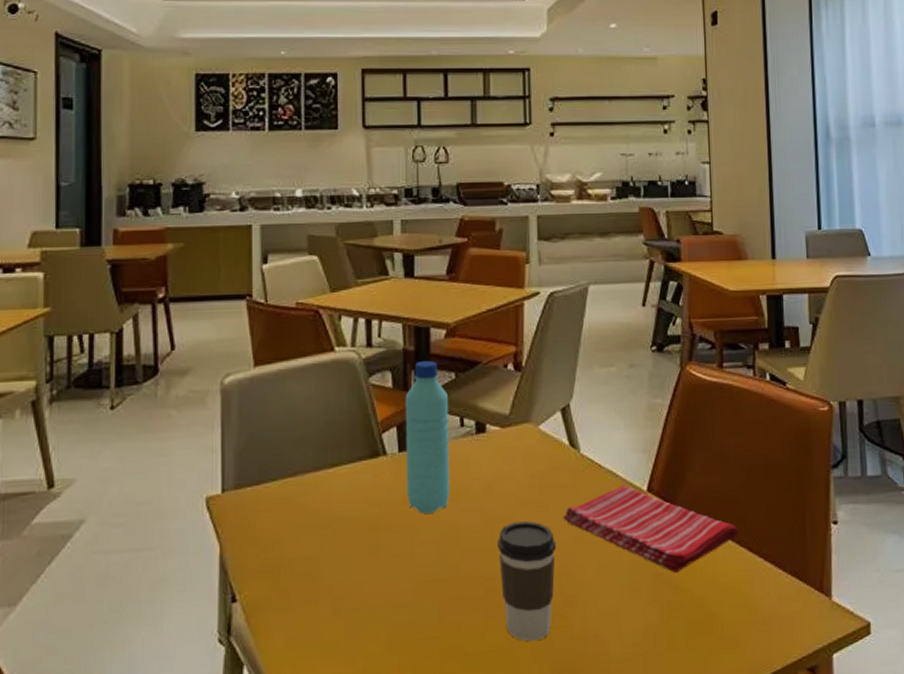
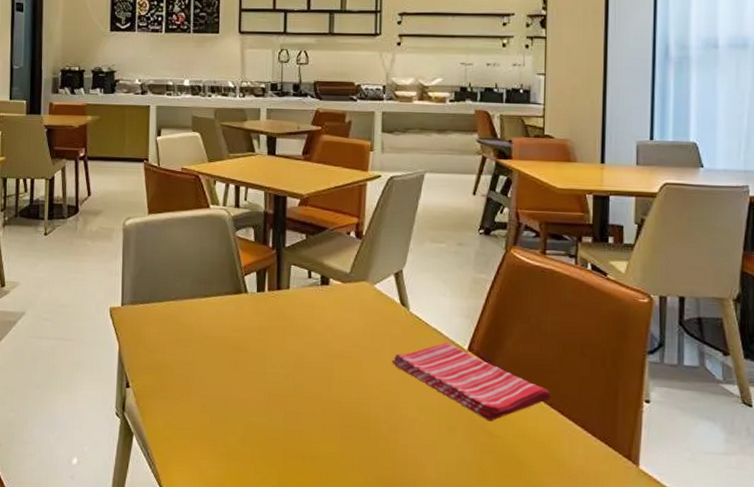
water bottle: present [405,360,451,514] -> none [262,222,300,343]
coffee cup: present [497,521,557,642] -> none [335,359,385,456]

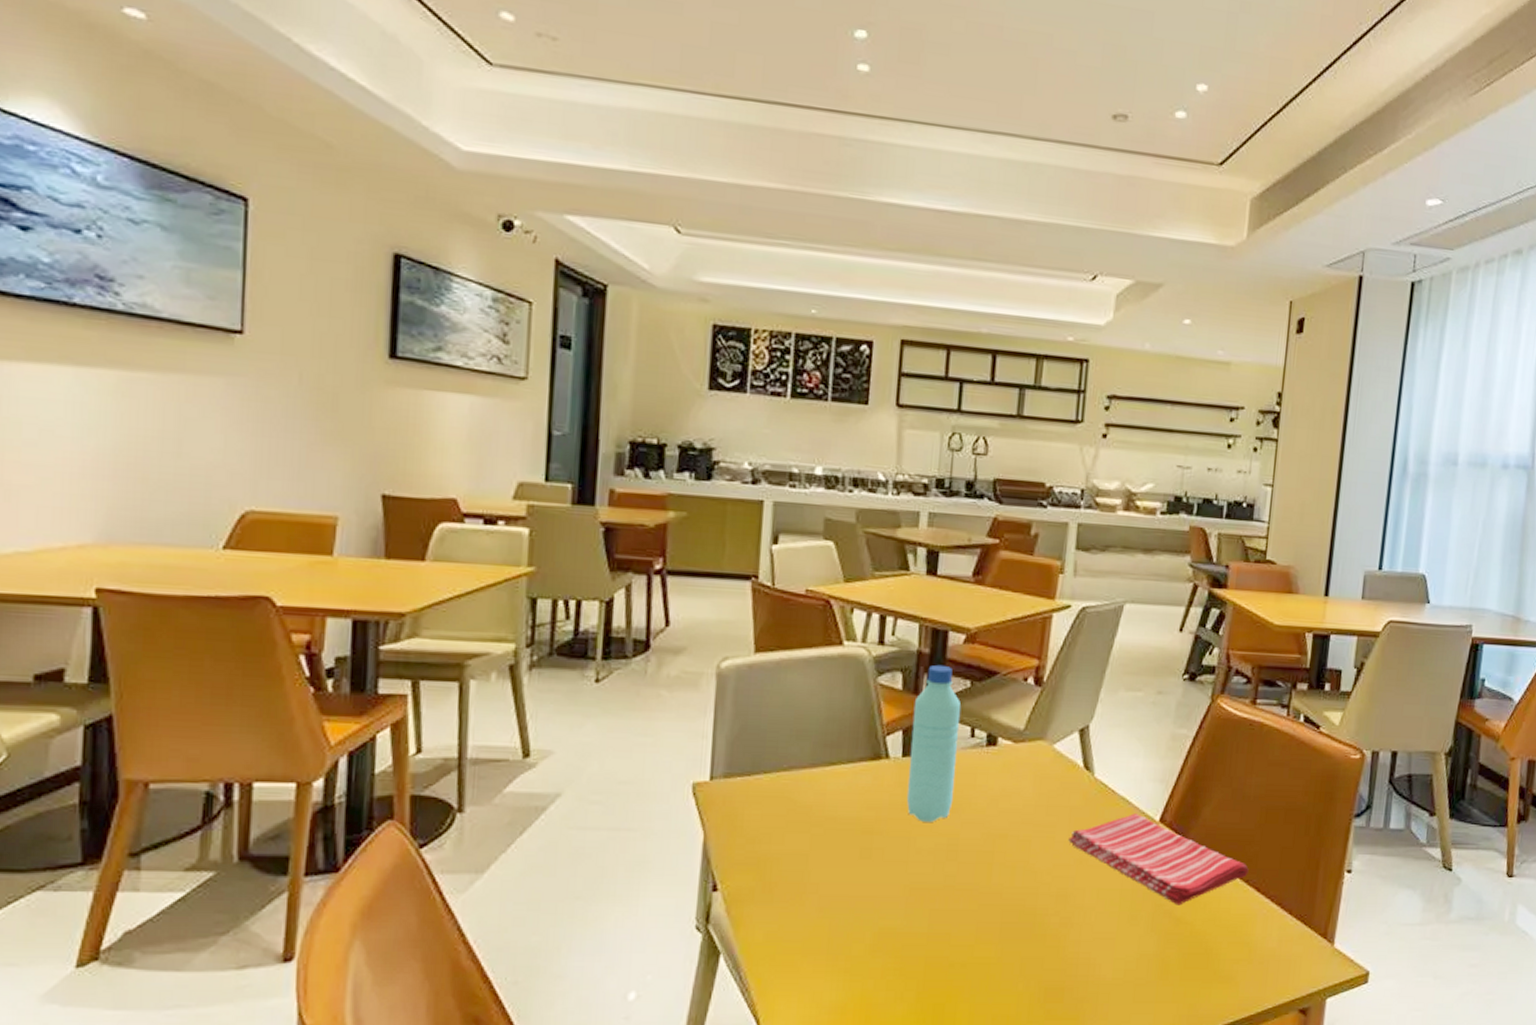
water bottle: none [262,222,300,343] -> present [906,664,961,822]

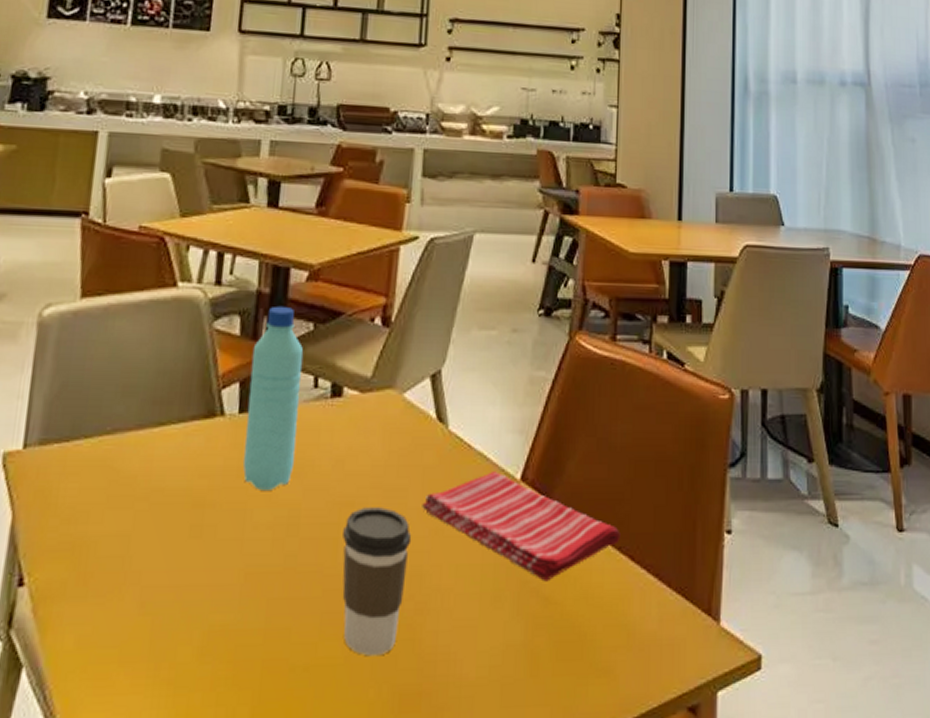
coffee cup: none [996,839,1059,958] -> present [342,507,412,657]

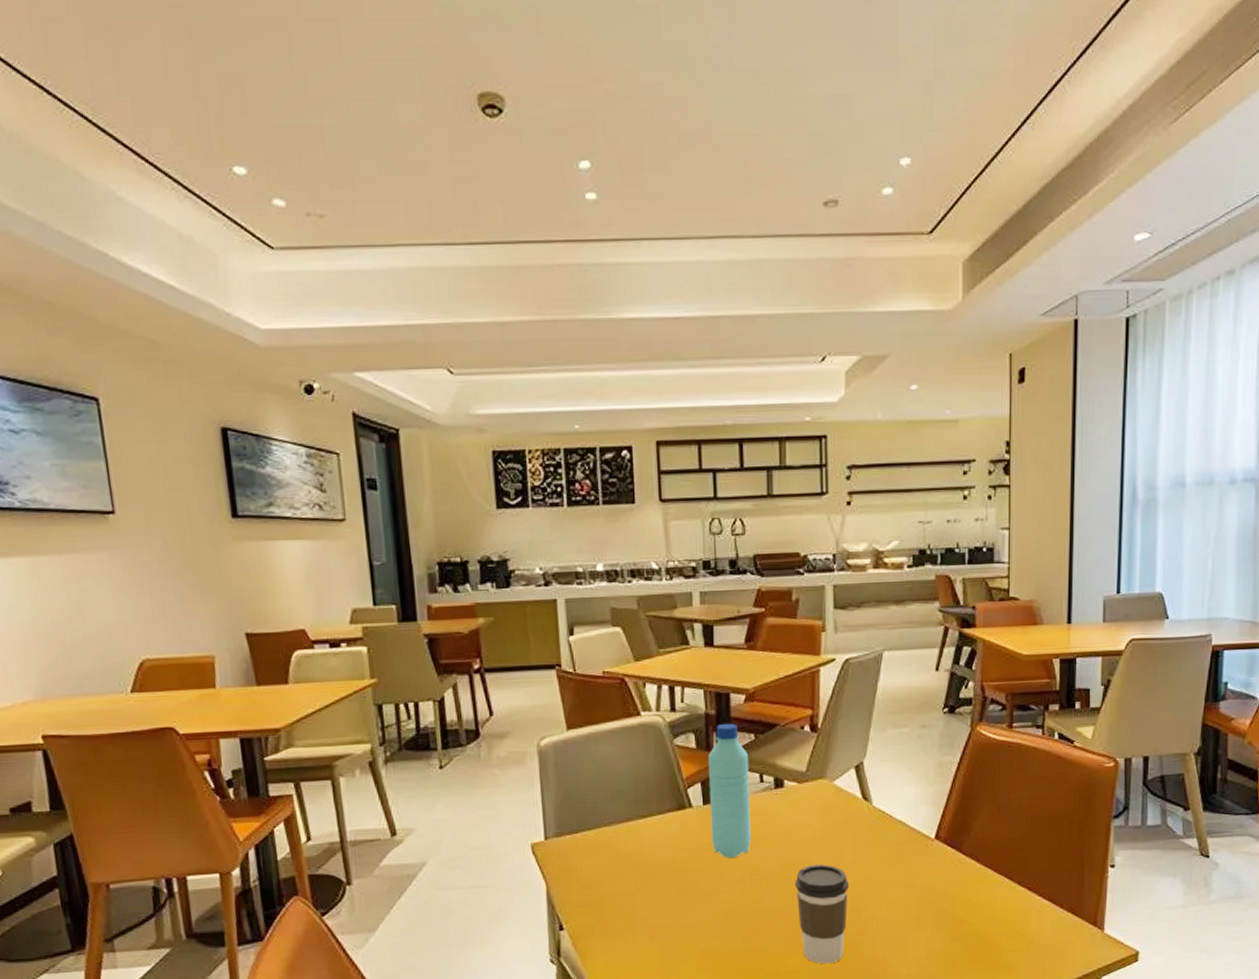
dish towel: present [422,471,621,582] -> none [856,833,1020,909]

